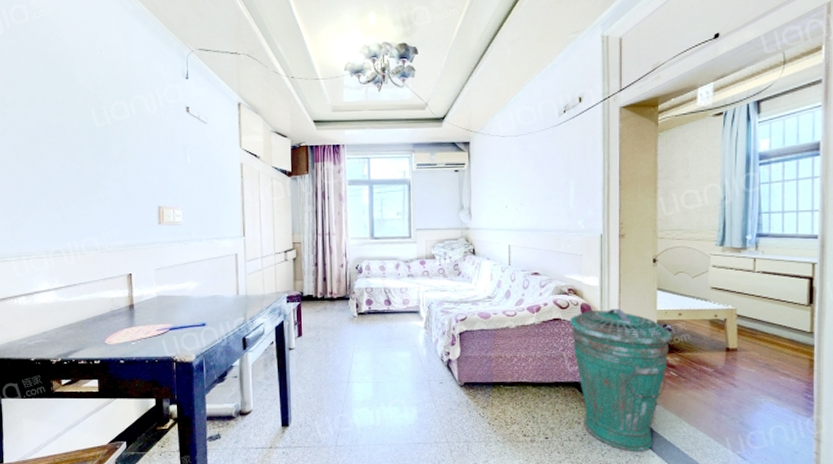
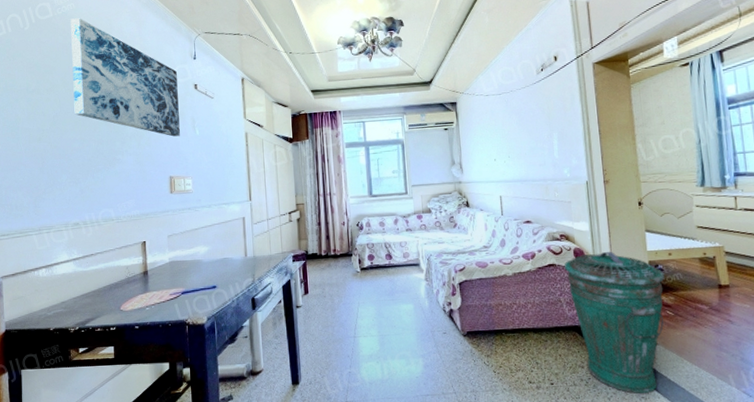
wall art: none [49,24,170,163] -> present [70,18,180,137]

